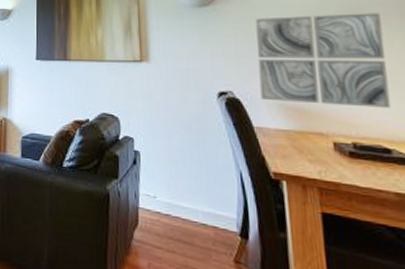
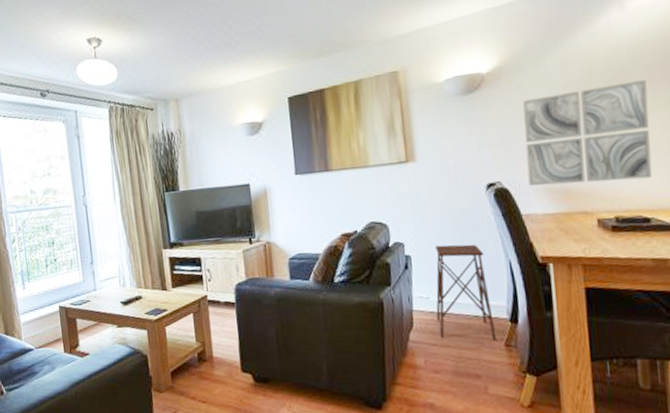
side table: none [162,145,225,255] -> present [436,244,497,342]

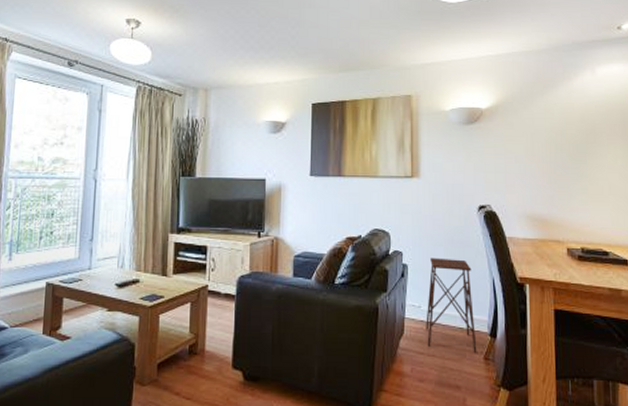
wall art: present [523,80,653,186] -> none [512,134,611,217]

